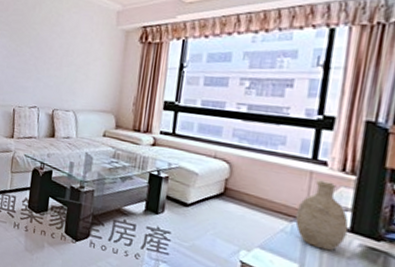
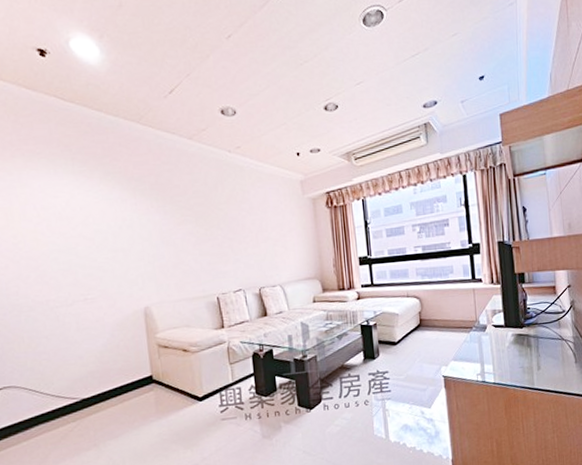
decorative vase: present [295,180,349,251] -> none [471,293,503,347]

